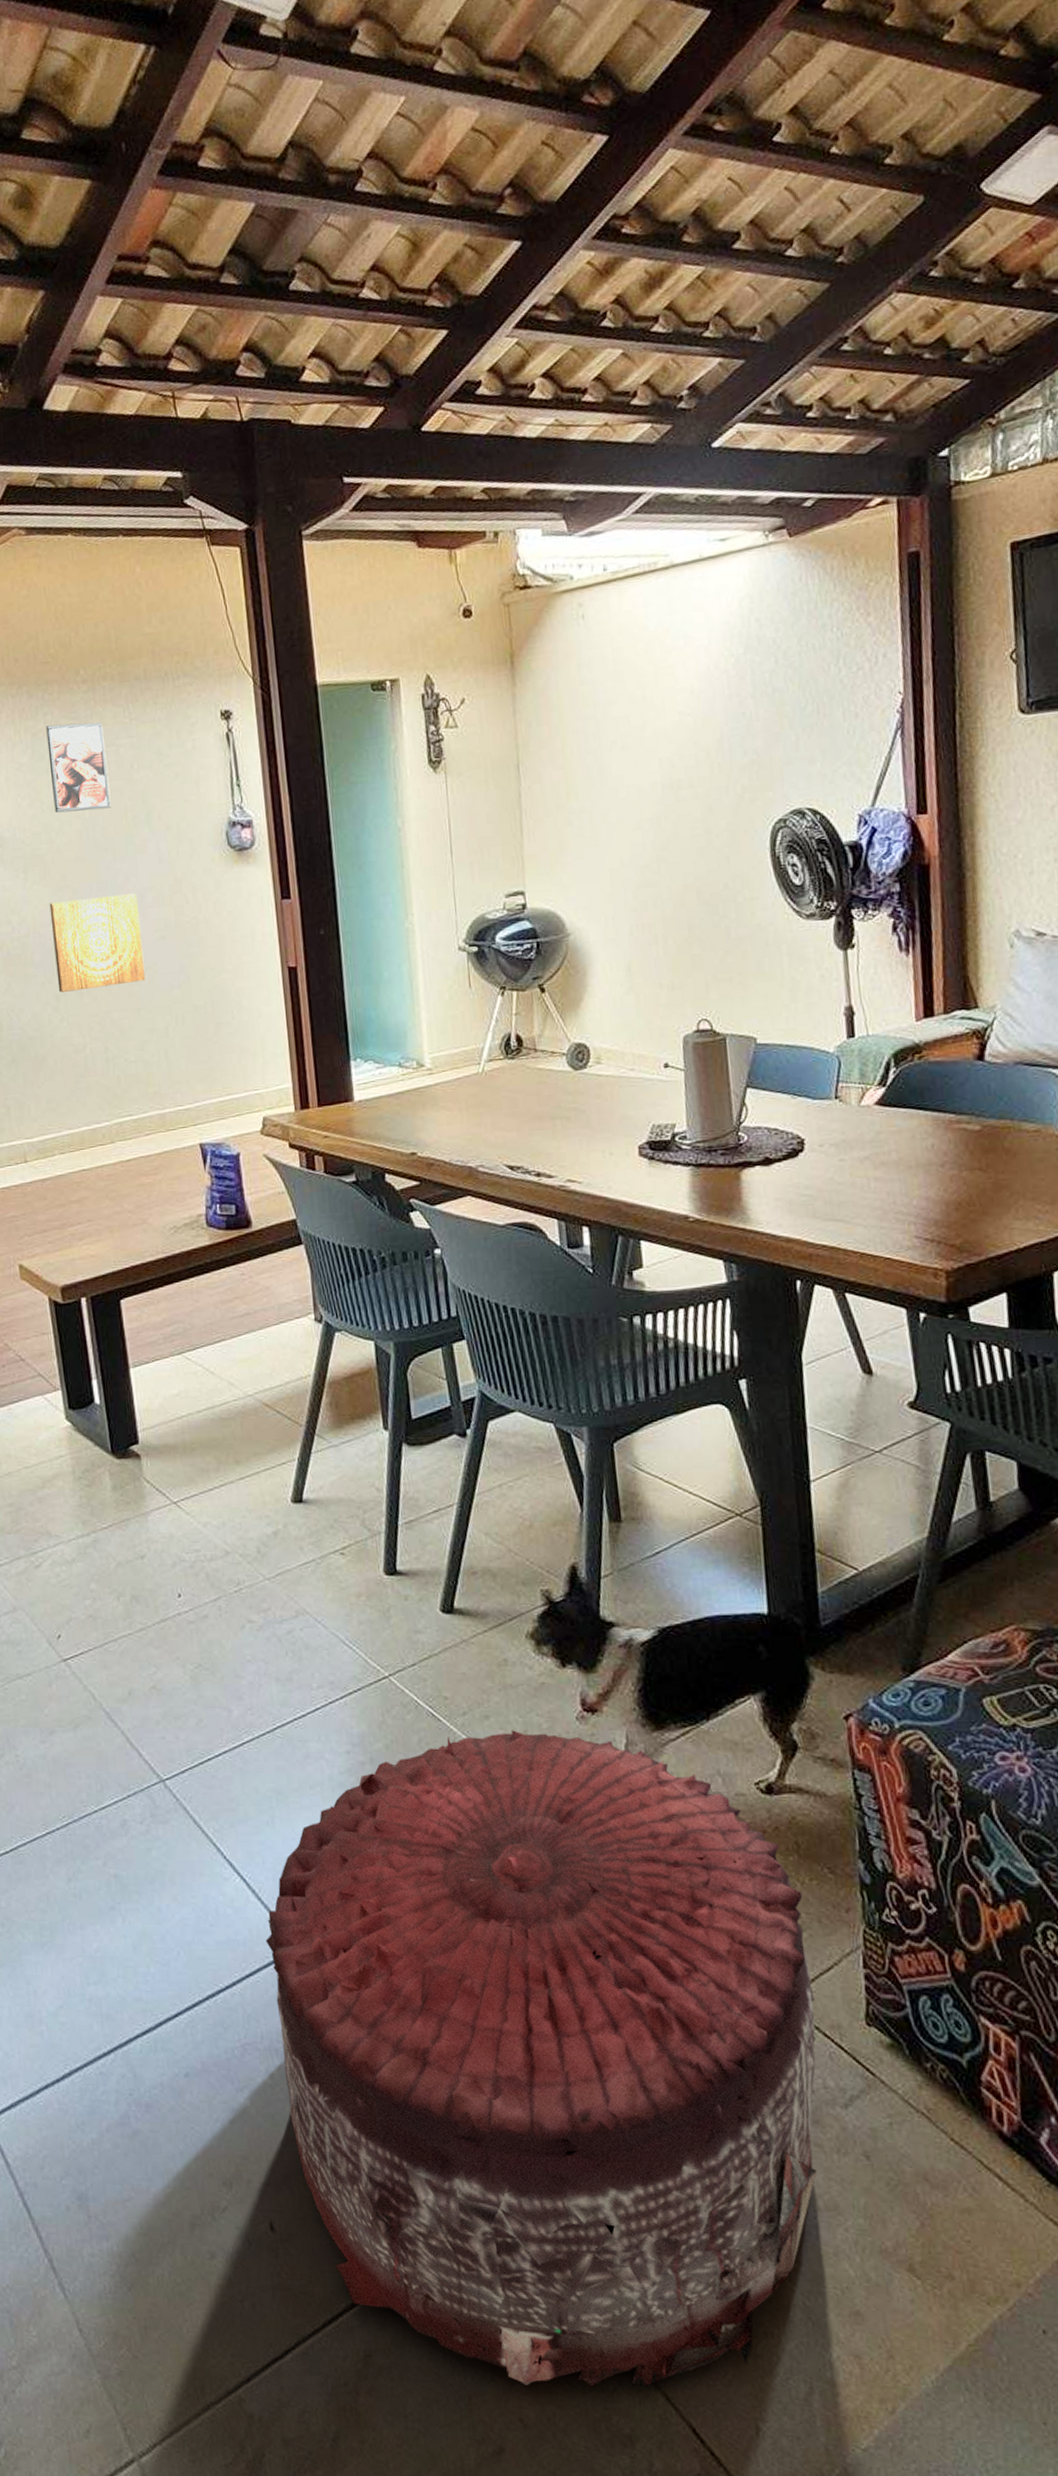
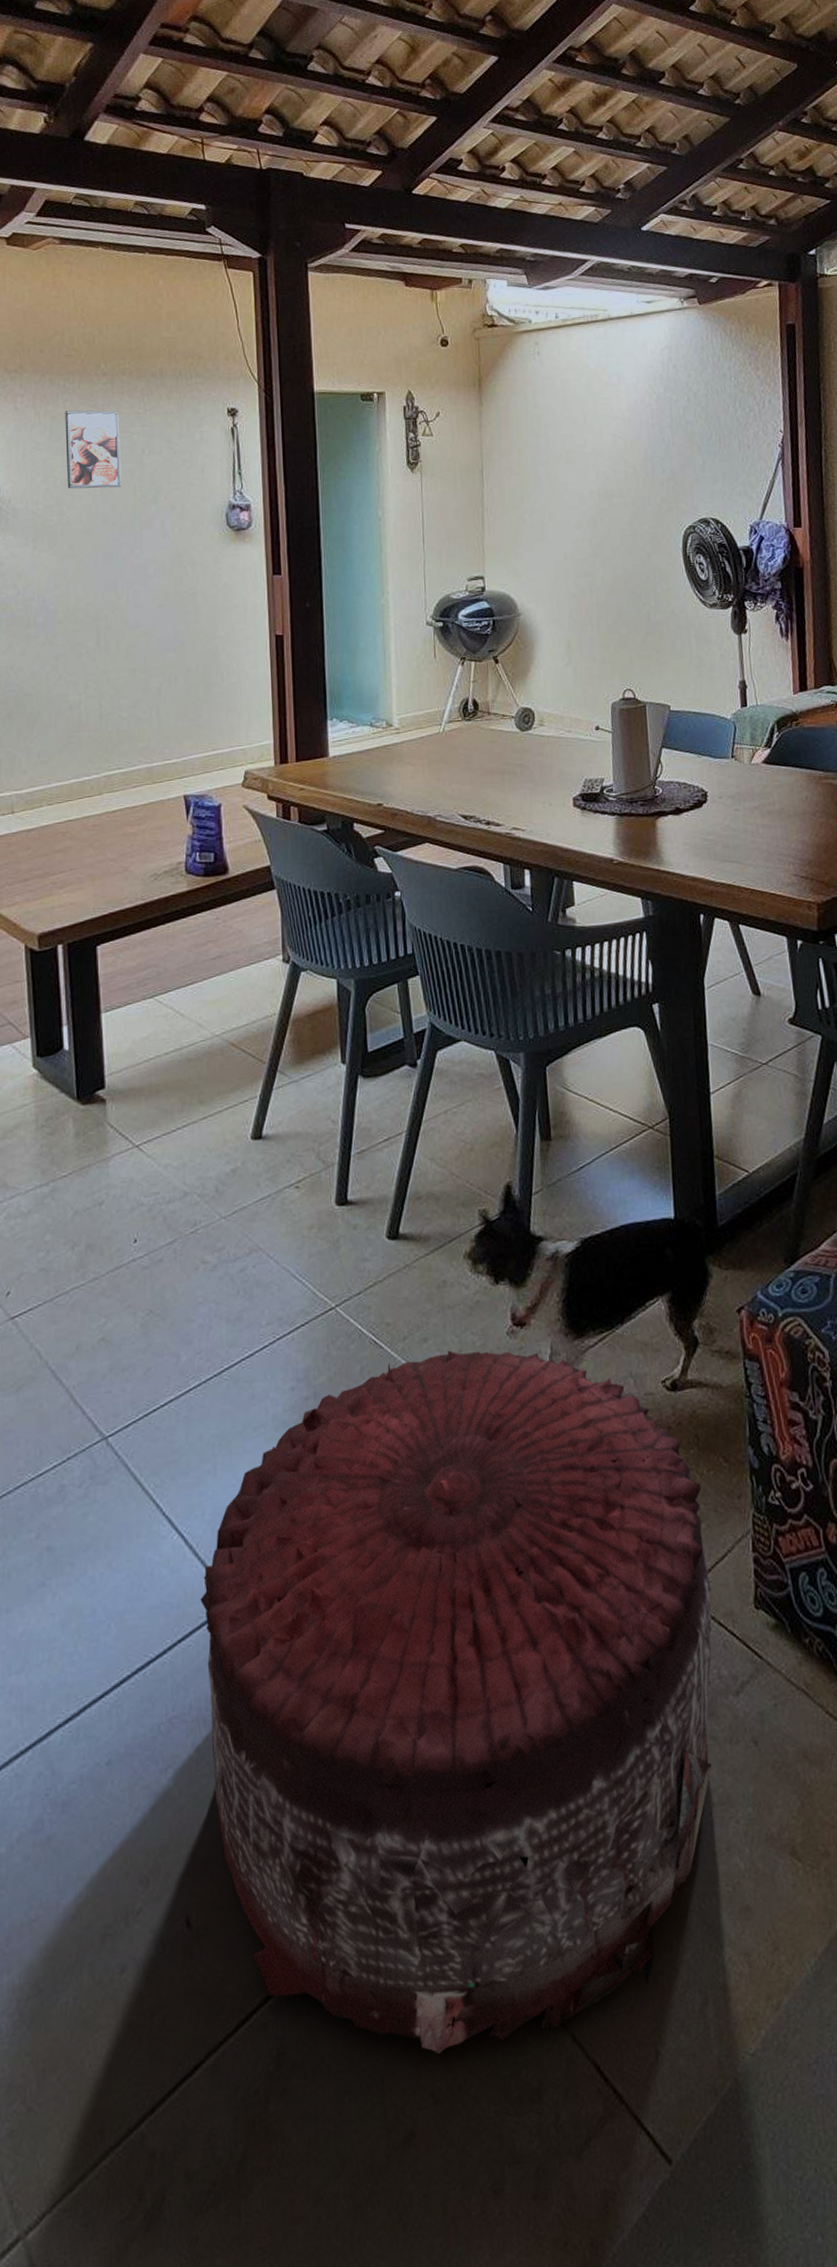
wall art: present [49,893,146,992] -> none [55,564,143,653]

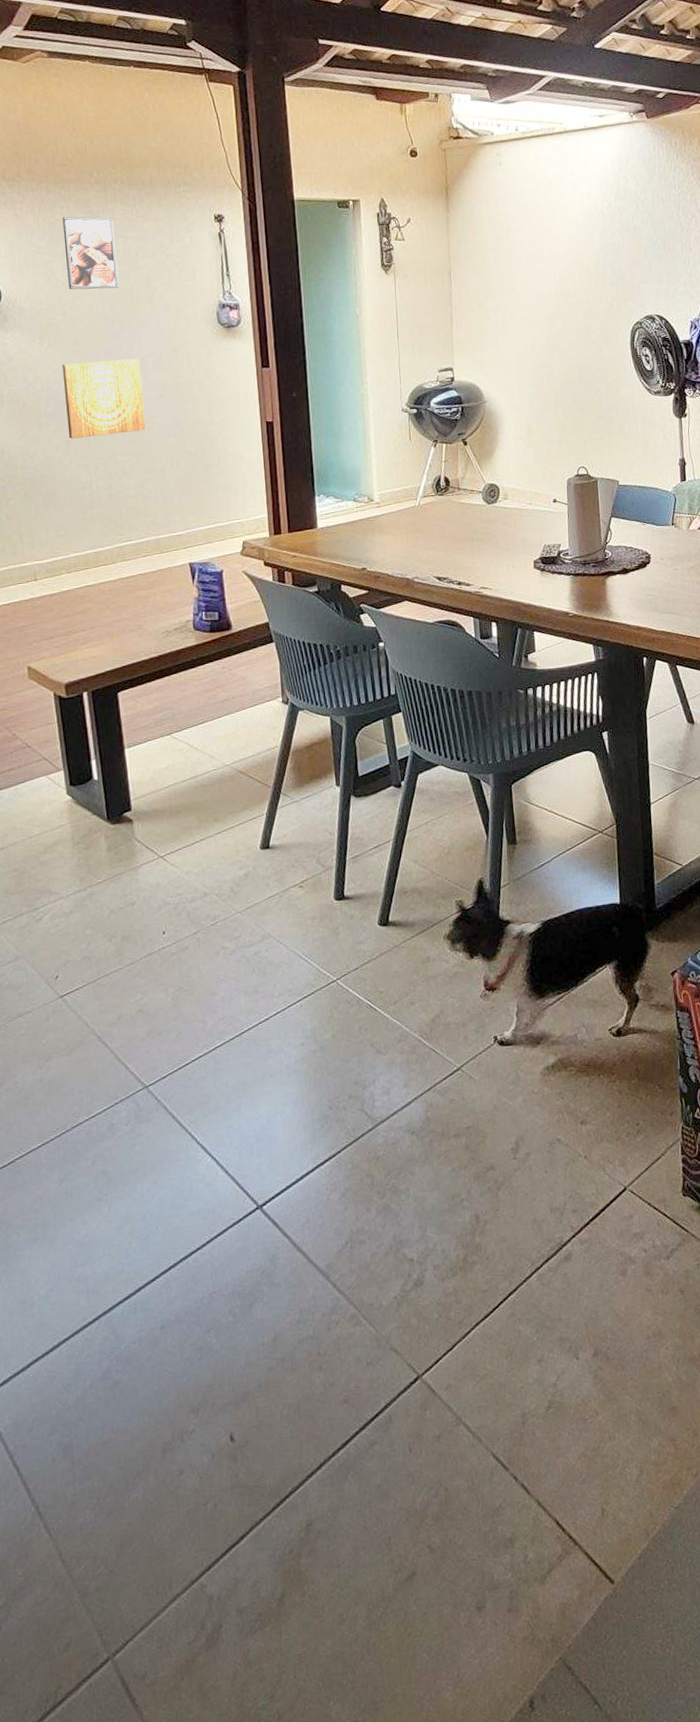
wall art: none [55,564,143,653] -> present [62,359,146,439]
pouf: present [200,1350,712,2054] -> none [231,1010,648,1519]

